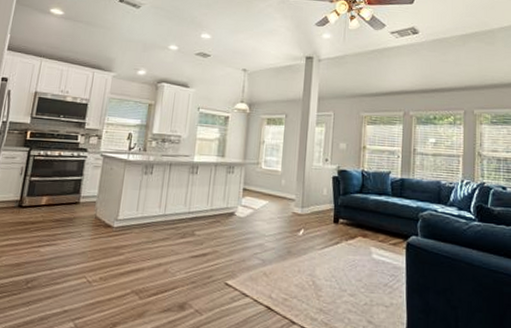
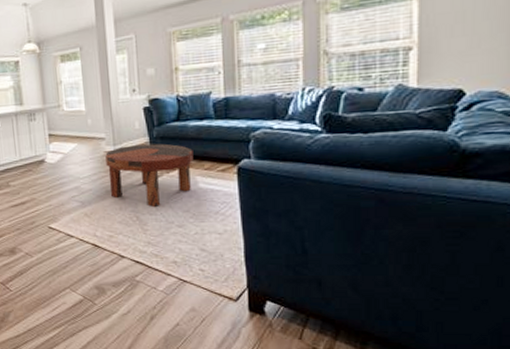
coffee table: none [292,209,371,273] -> present [105,143,194,207]

